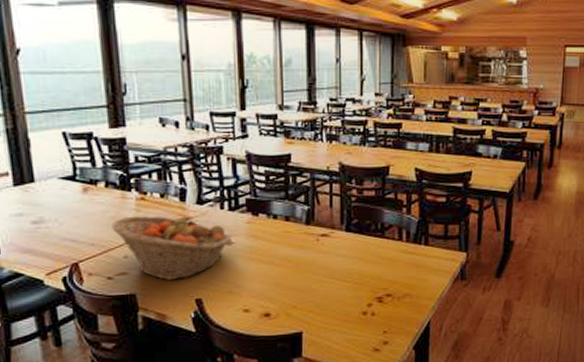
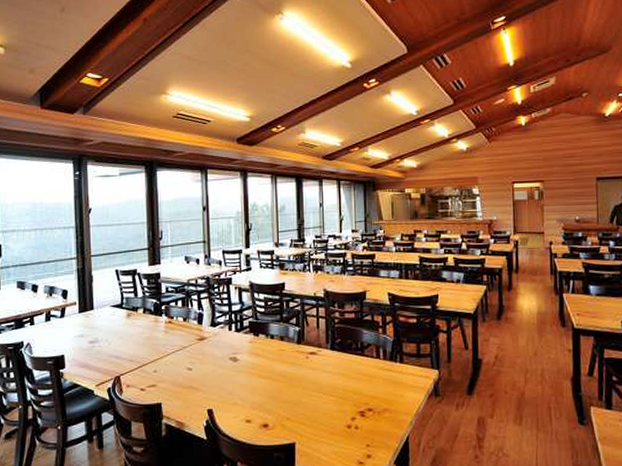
fruit basket: present [111,216,231,280] -> none [146,336,237,392]

